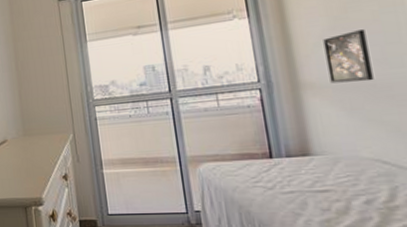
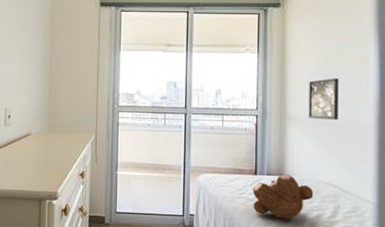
teddy bear: none [269,154,357,208] -> present [252,175,314,219]

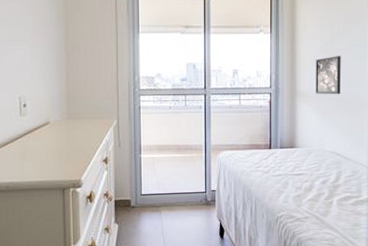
teddy bear: present [252,175,314,219] -> none [267,147,320,187]

